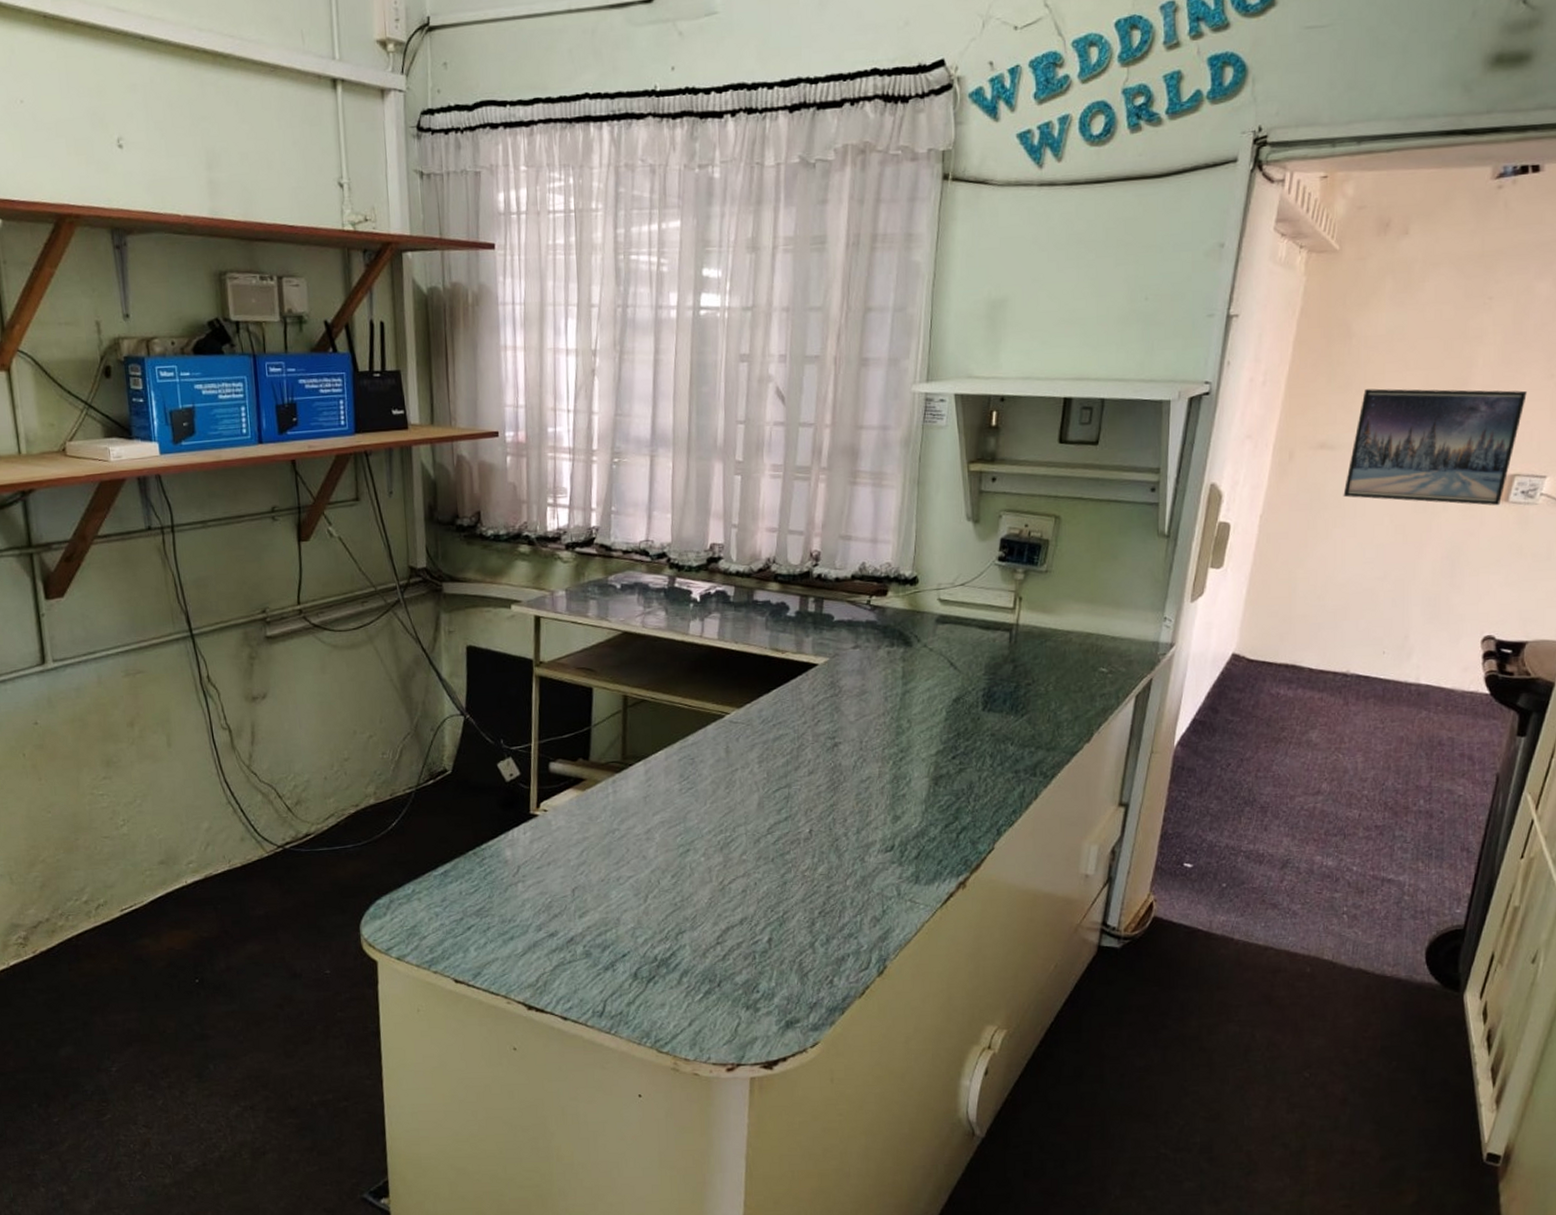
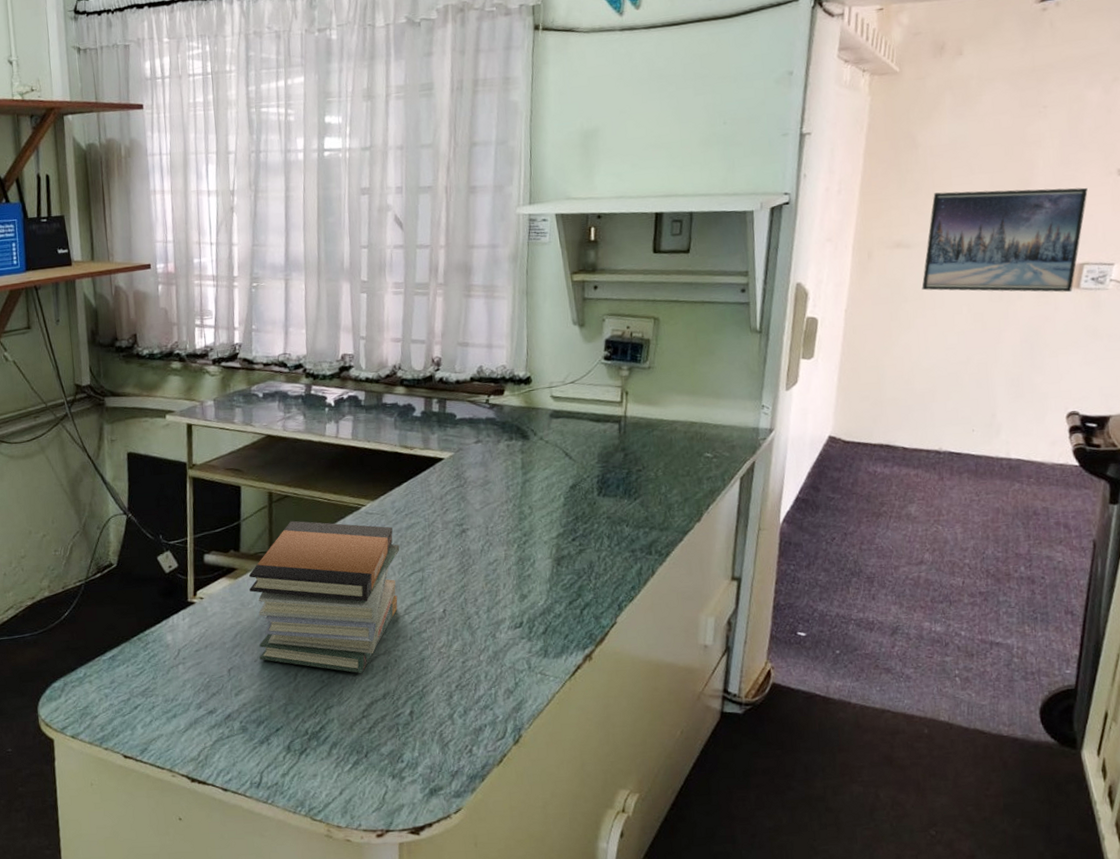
book stack: none [599,728,766,896] -> present [249,520,400,673]

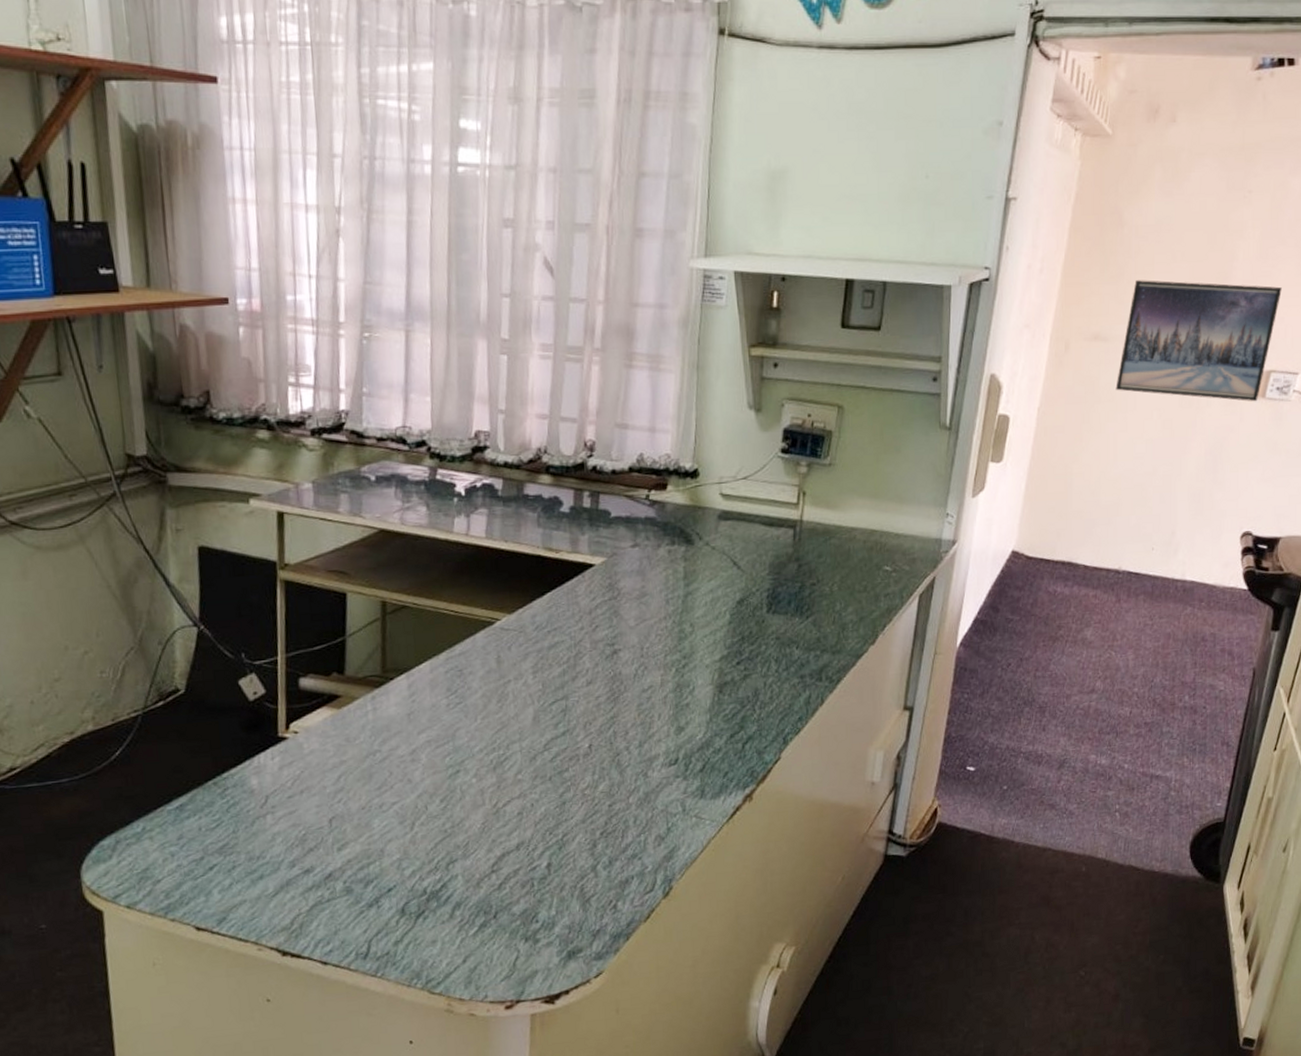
book stack: present [249,520,400,673] -> none [356,637,541,821]

